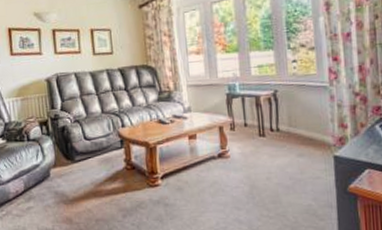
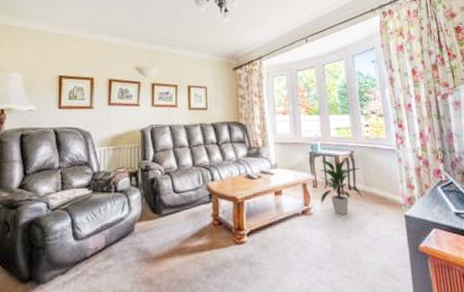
indoor plant: none [238,99,286,158] -> present [319,158,363,216]

